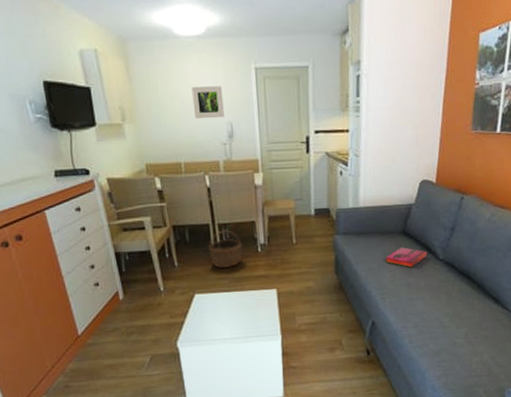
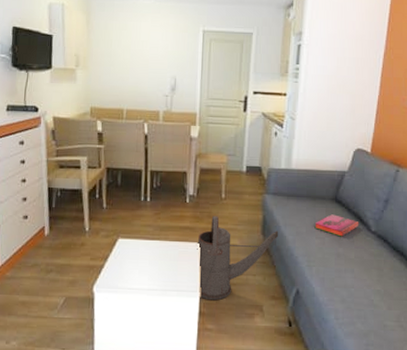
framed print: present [191,86,224,119] -> none [142,43,171,72]
wicker basket: present [208,230,243,268] -> none [137,177,171,216]
watering can: none [272,261,352,341] -> present [196,216,279,301]

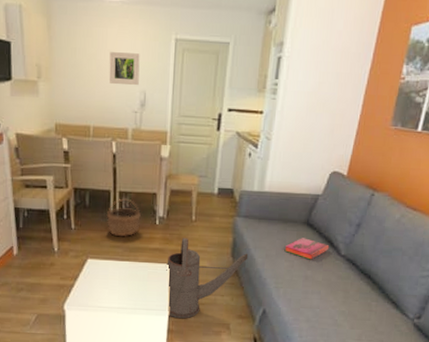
wicker basket: none [137,177,171,216] -> present [106,198,141,237]
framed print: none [142,43,171,72] -> present [109,52,140,86]

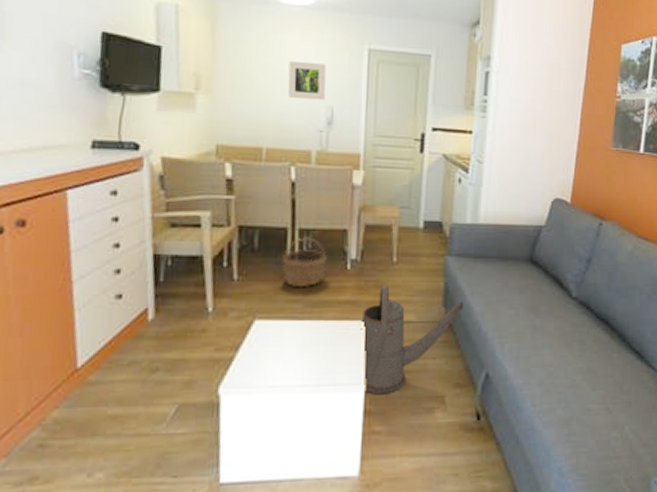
hardback book: present [284,238,330,260] -> none [507,278,559,305]

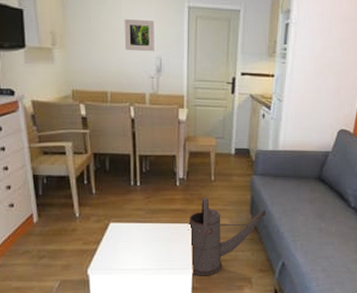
wicker basket: present [281,237,327,288] -> none [127,161,161,200]

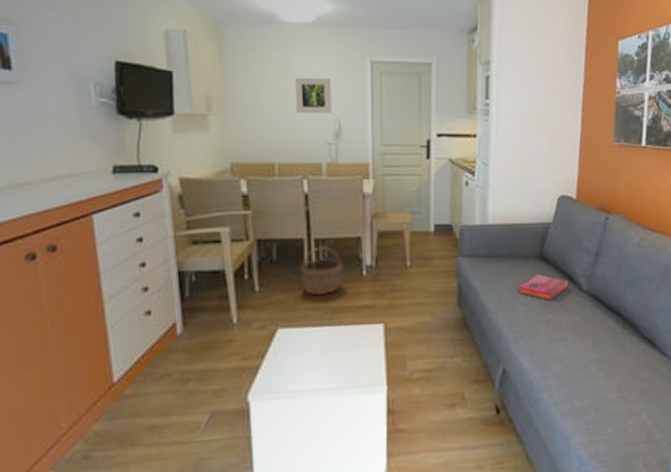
wicker basket: none [127,161,161,200] -> present [299,246,343,296]
watering can: present [187,198,266,276] -> none [378,289,478,394]
hardback book: none [299,192,341,213] -> present [519,274,569,300]

